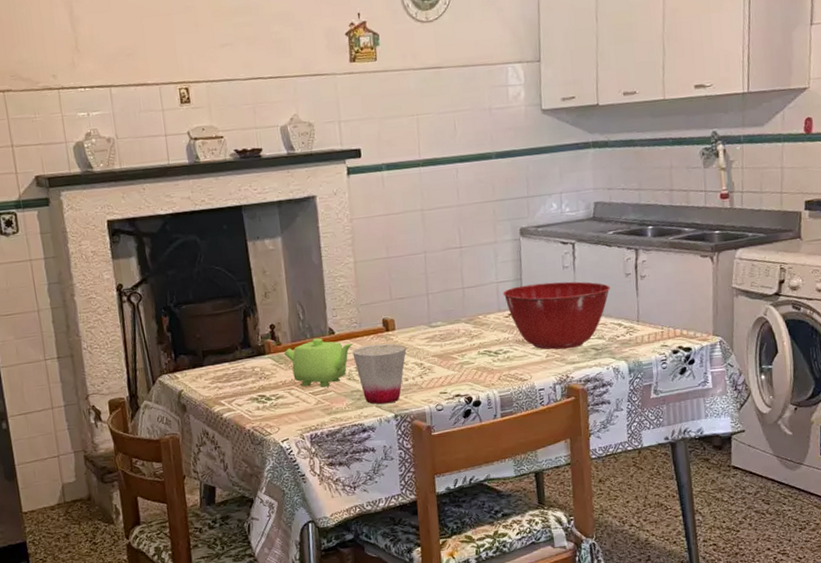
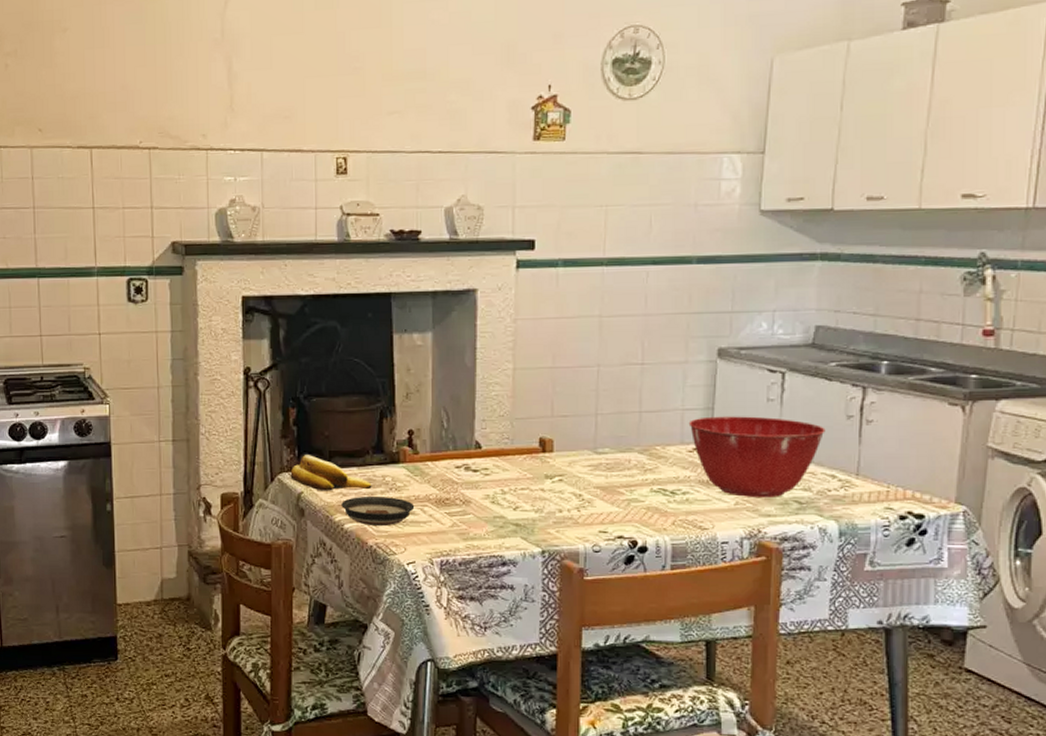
banana: none [169,356,244,387] -> present [290,455,372,491]
saucer: none [218,385,283,413] -> present [341,495,415,527]
teapot: present [283,338,354,388] -> none [420,452,503,508]
cup: present [352,343,407,405] -> none [500,465,564,536]

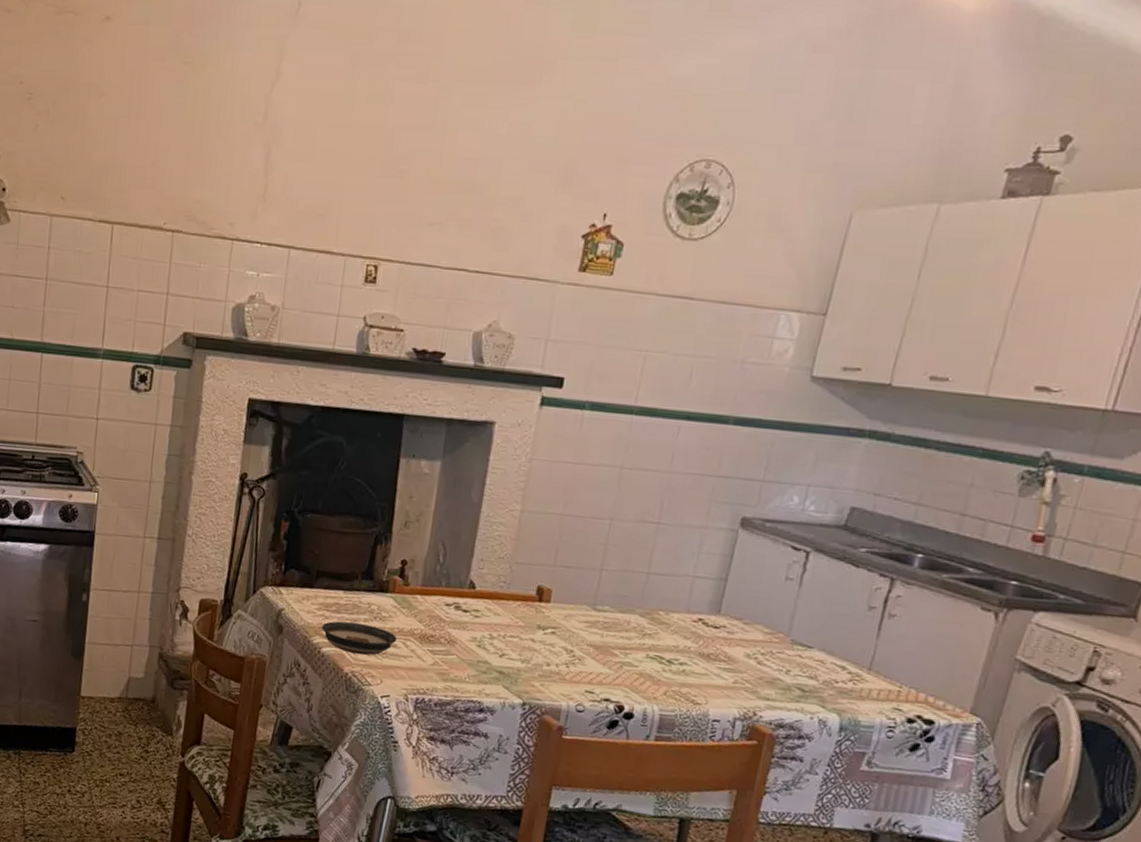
banana: present [290,455,372,491] -> none [273,571,357,615]
mixing bowl: present [688,416,825,497] -> none [697,587,843,682]

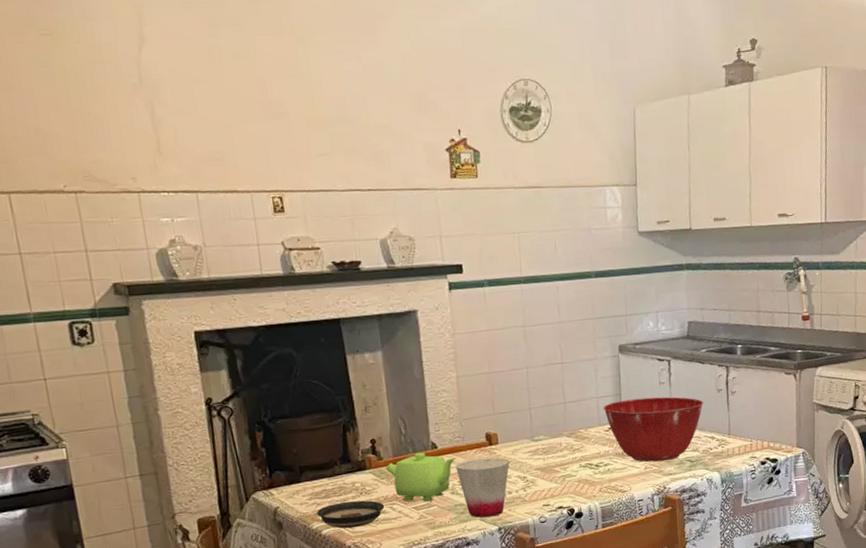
teapot: none [409,588,495,649] -> present [385,452,457,502]
cup: none [490,611,558,688] -> present [455,457,510,518]
mixing bowl: none [697,587,843,682] -> present [603,396,704,462]

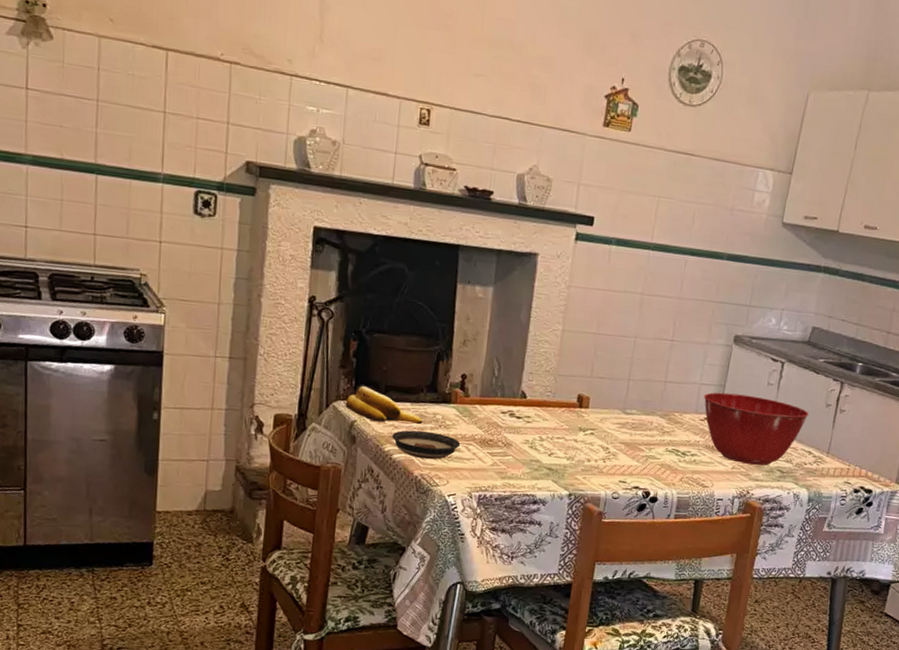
banana: none [264,472,344,504] -> present [345,386,423,424]
teapot: present [385,452,457,502] -> none [469,398,544,450]
cup: present [455,457,510,518] -> none [540,416,596,481]

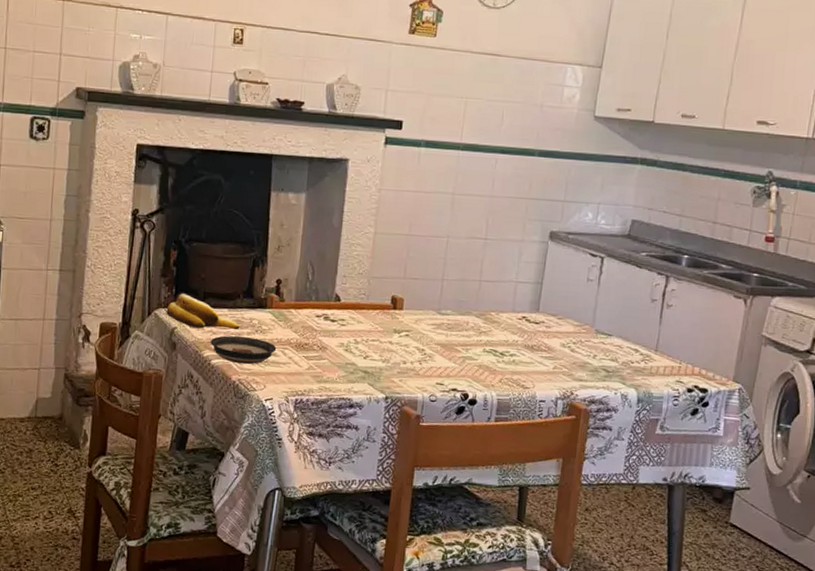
mixing bowl: present [703,392,809,466] -> none [520,290,633,365]

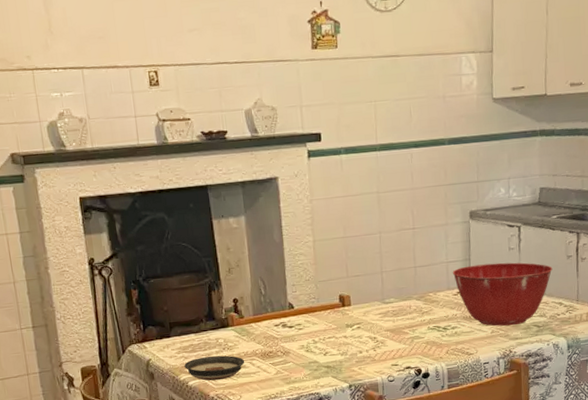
banana: present [166,294,240,329] -> none [138,327,208,357]
mixing bowl: none [520,290,633,365] -> present [452,262,553,326]

